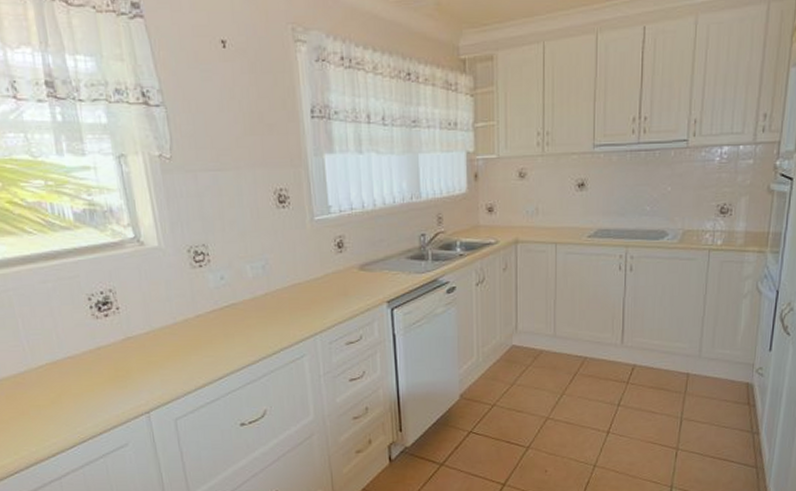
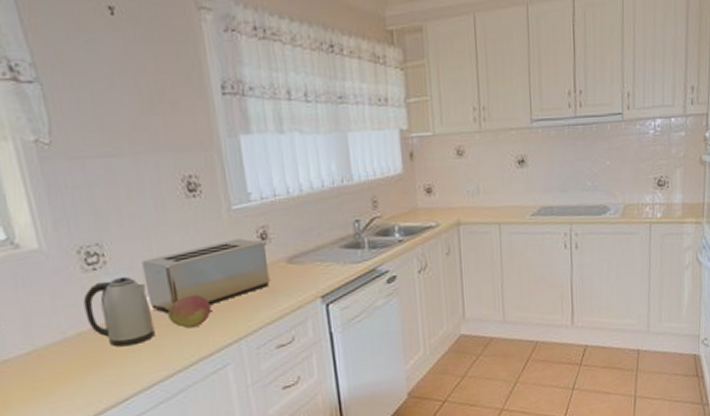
kettle: none [191,273,246,333] -> present [83,276,155,347]
toaster: none [238,246,344,307] -> present [142,238,270,313]
fruit: none [257,292,294,322] -> present [168,294,213,329]

